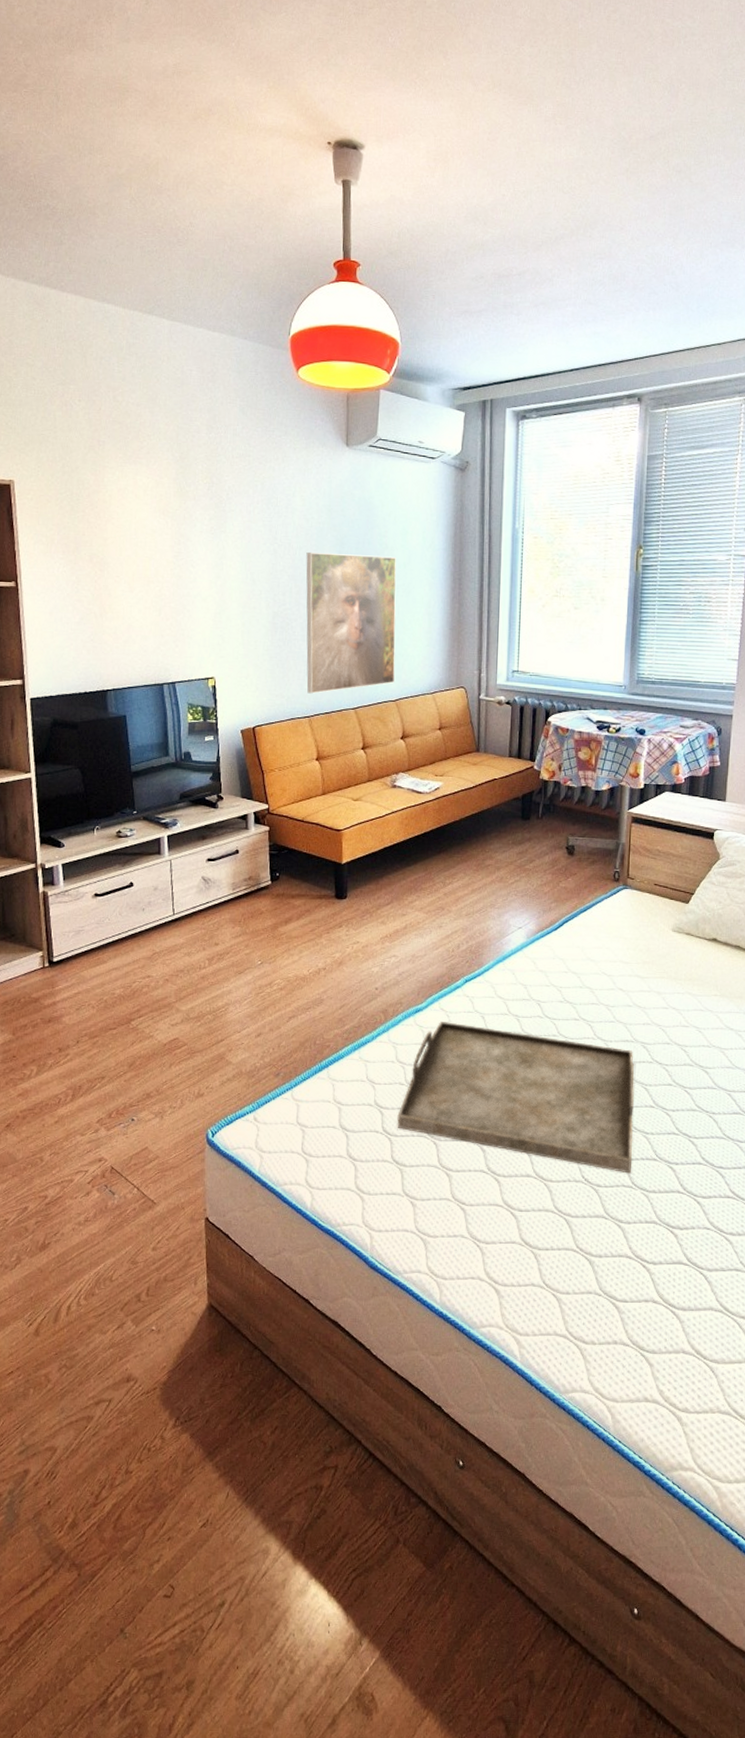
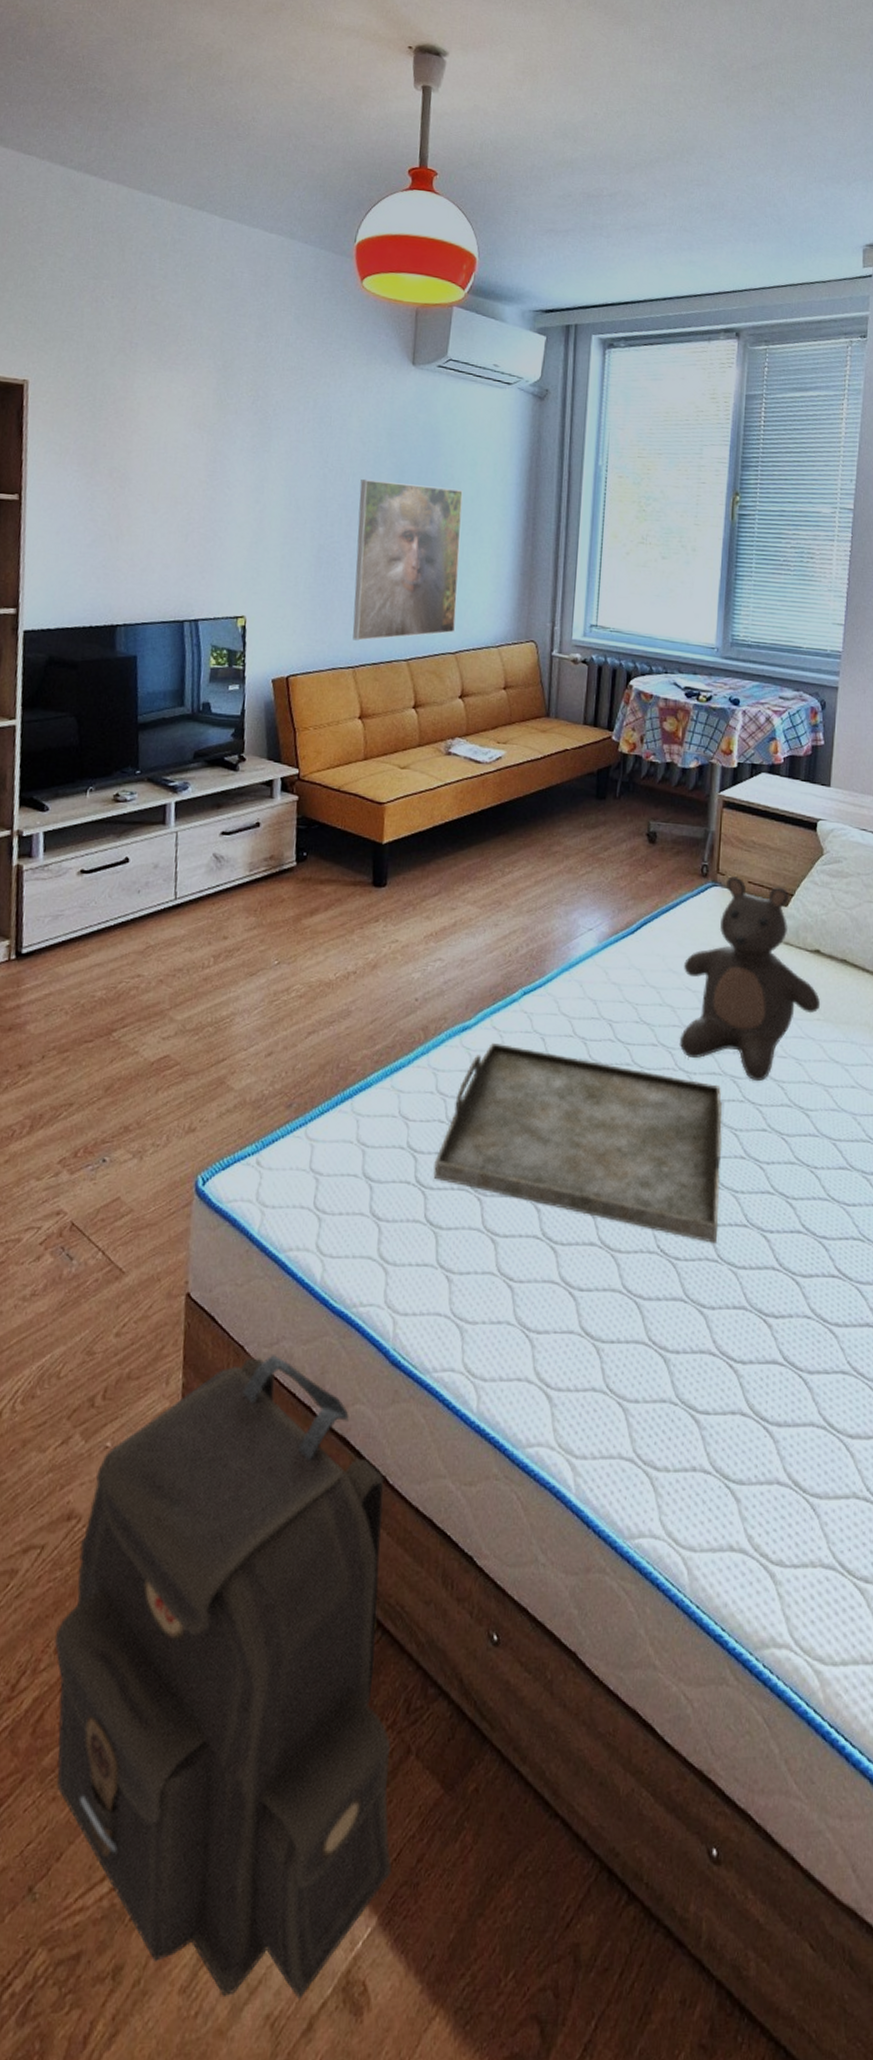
backpack: none [125,1262,388,1705] -> present [55,1355,392,2000]
teddy bear: none [597,880,718,1047] -> present [679,876,821,1082]

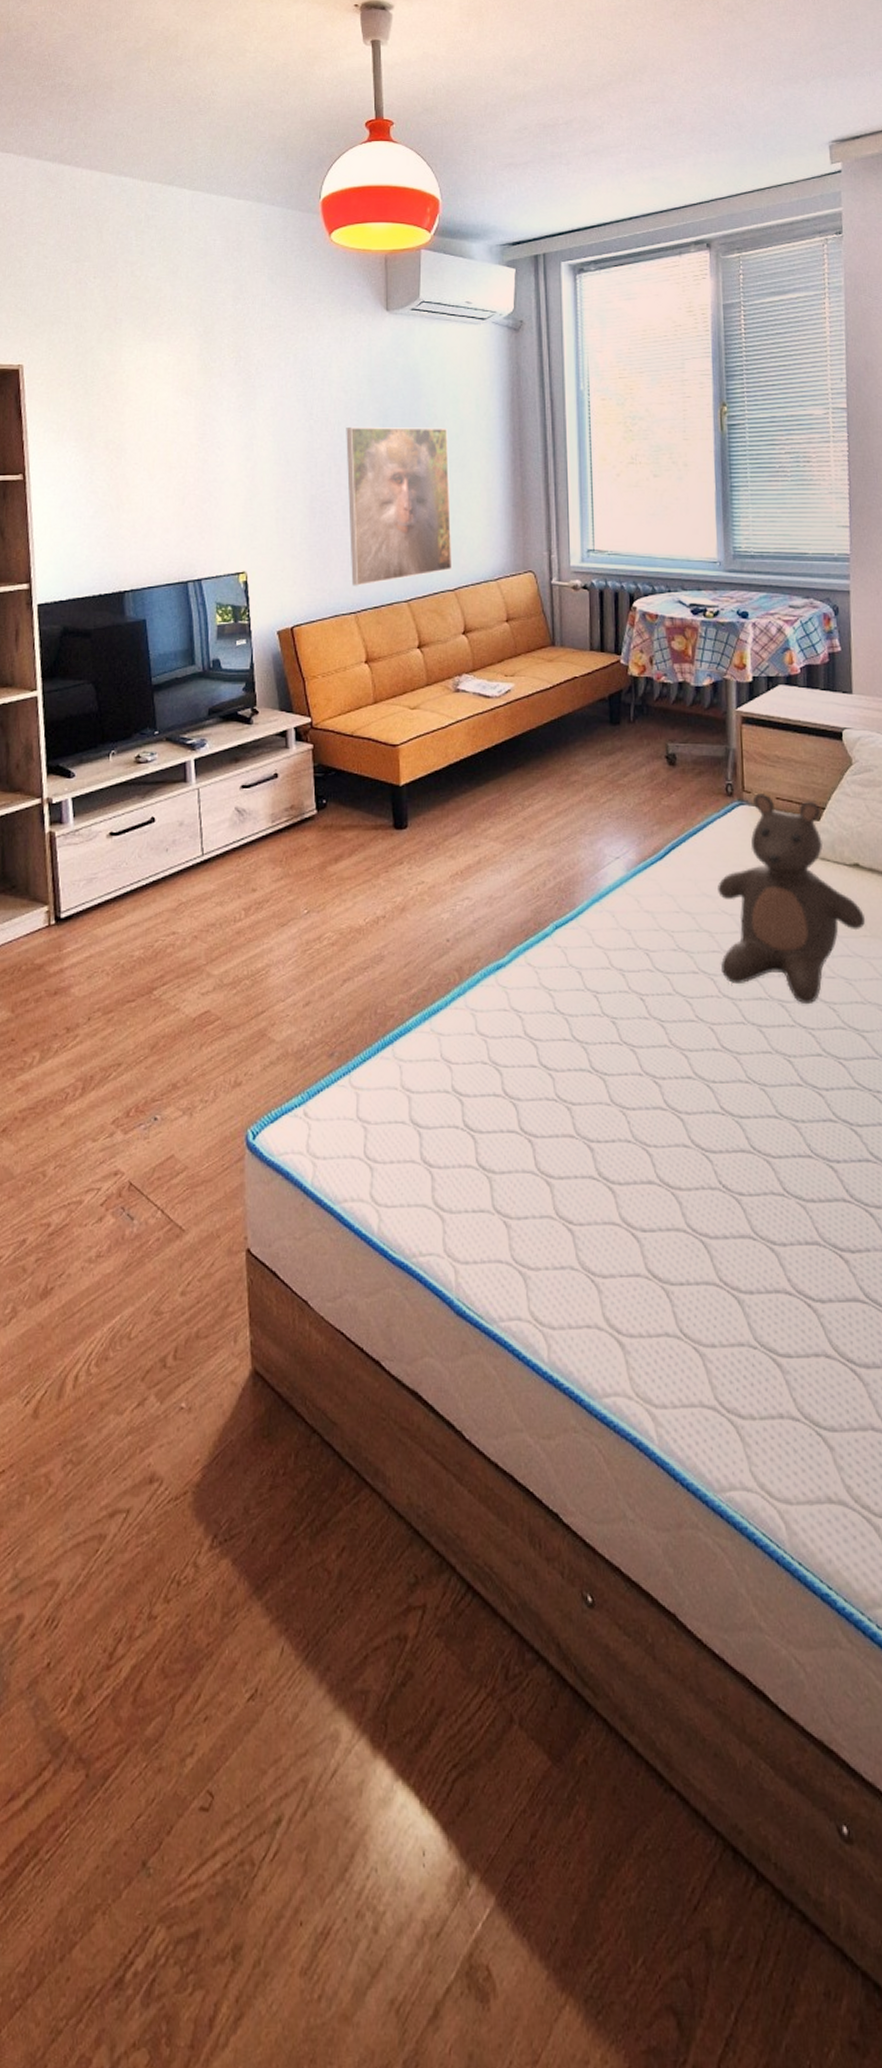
backpack: present [55,1355,392,2000] -> none [148,1309,505,1985]
serving tray: present [433,1043,723,1244] -> none [481,980,781,1177]

